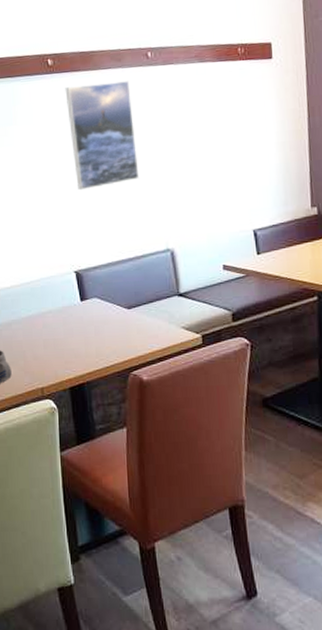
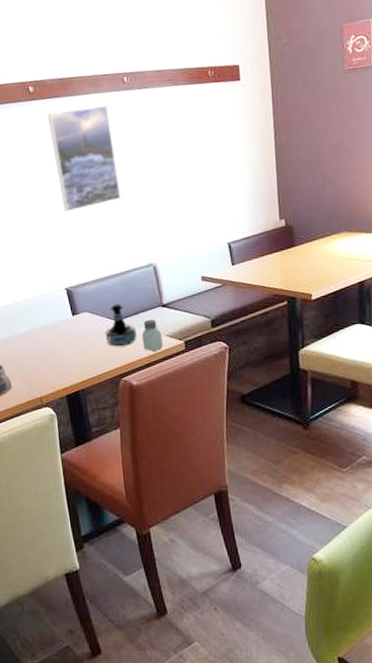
tequila bottle: none [115,290,150,336] -> present [105,304,137,346]
saltshaker: none [155,308,179,345] -> present [142,319,164,352]

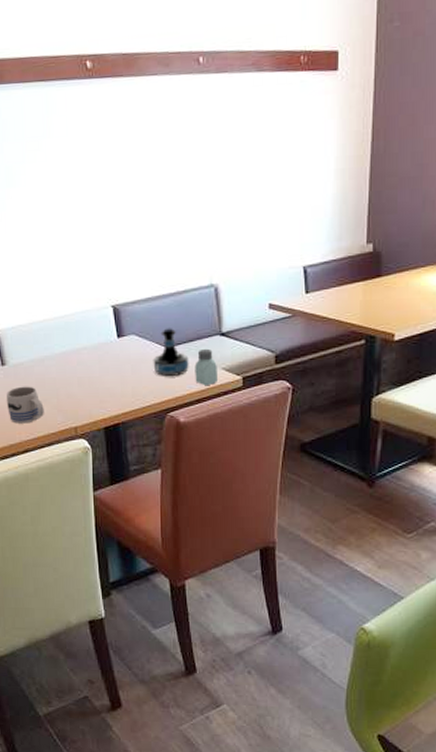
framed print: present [47,105,122,212] -> none [105,90,185,217]

